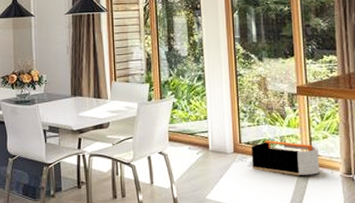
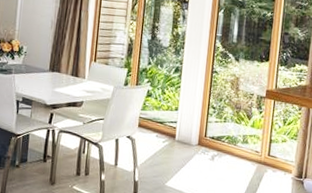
storage bin: present [250,141,319,176] -> none [213,138,276,175]

